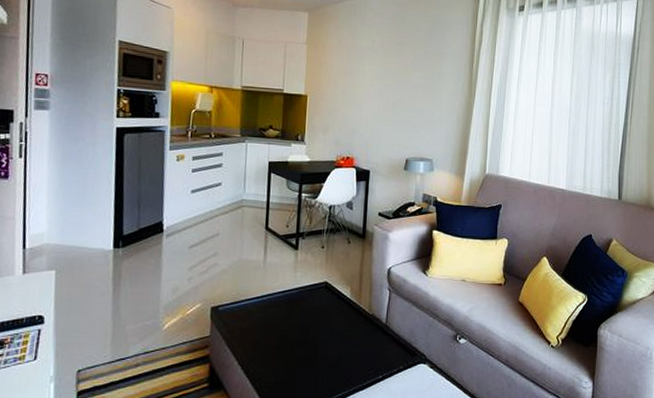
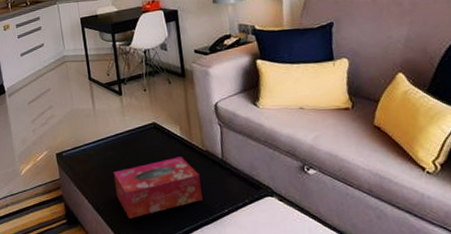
tissue box: none [272,319,361,383] -> present [113,157,203,219]

